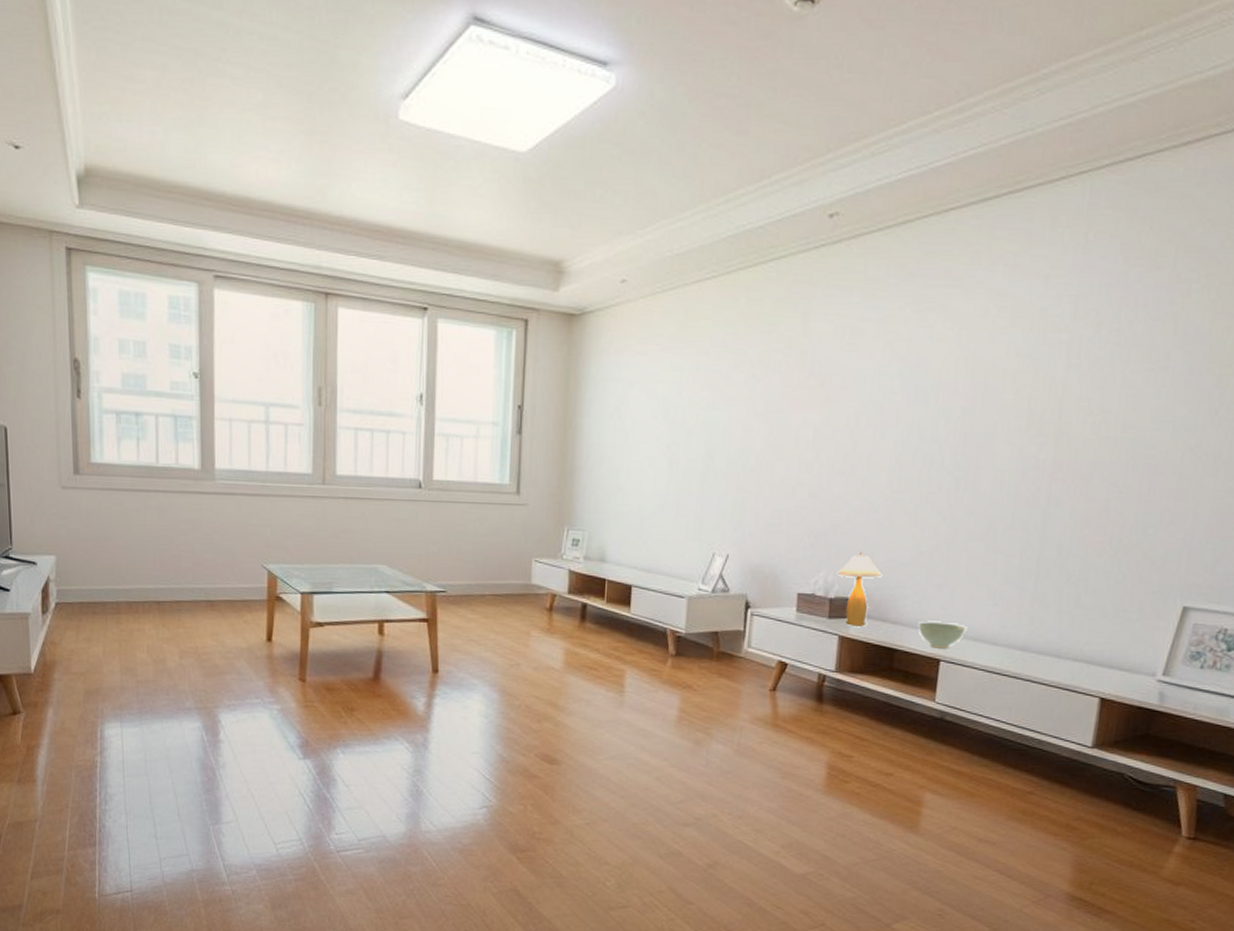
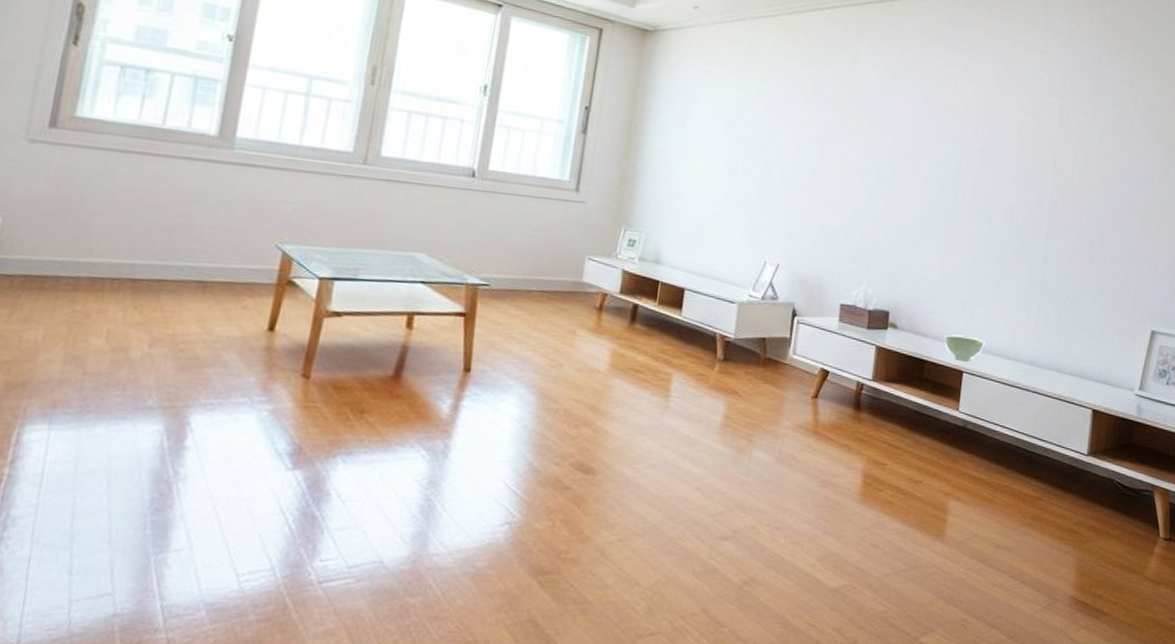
table lamp: present [838,552,882,626] -> none [877,268,914,338]

